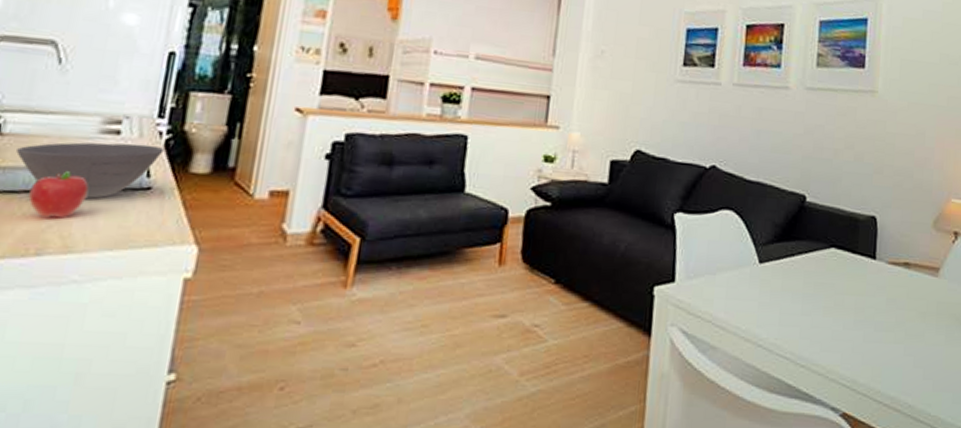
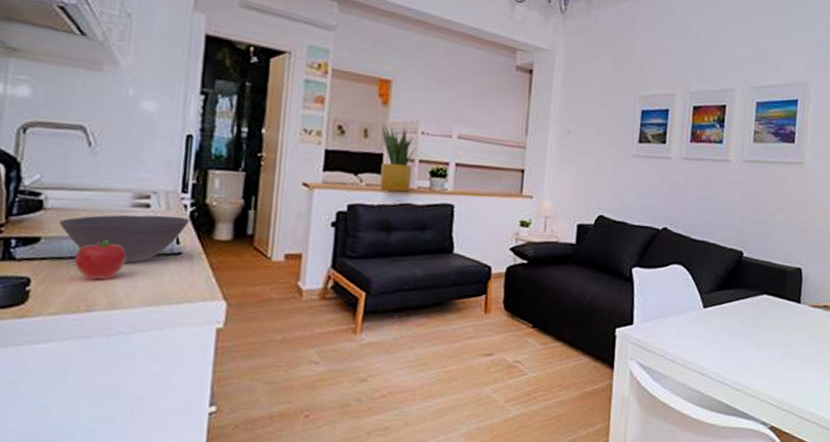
planter: none [383,43,428,120] -> present [380,125,417,192]

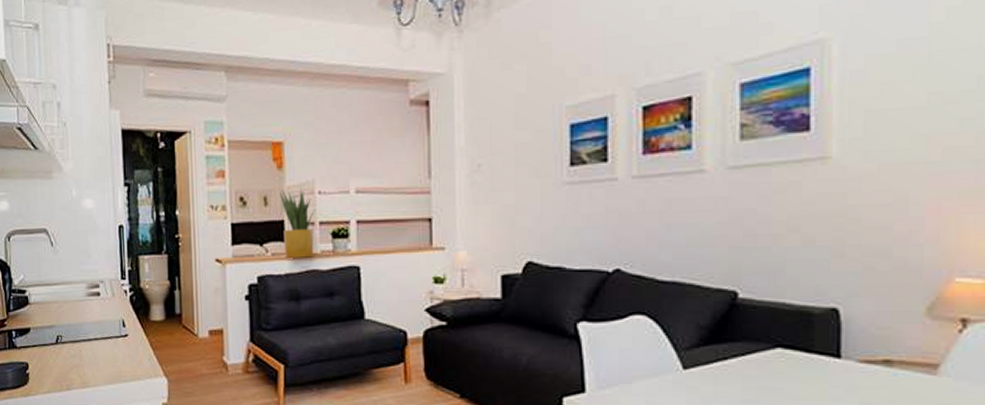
bowl: present [59,215,190,263] -> none [41,301,130,346]
fruit: present [74,240,127,280] -> none [54,327,89,362]

